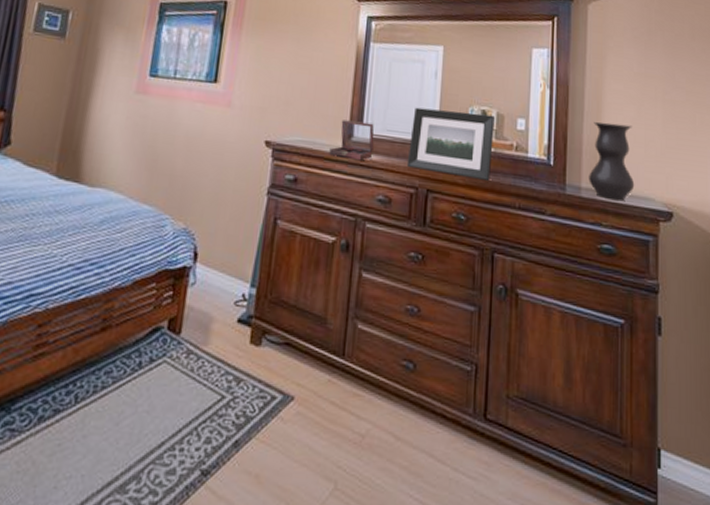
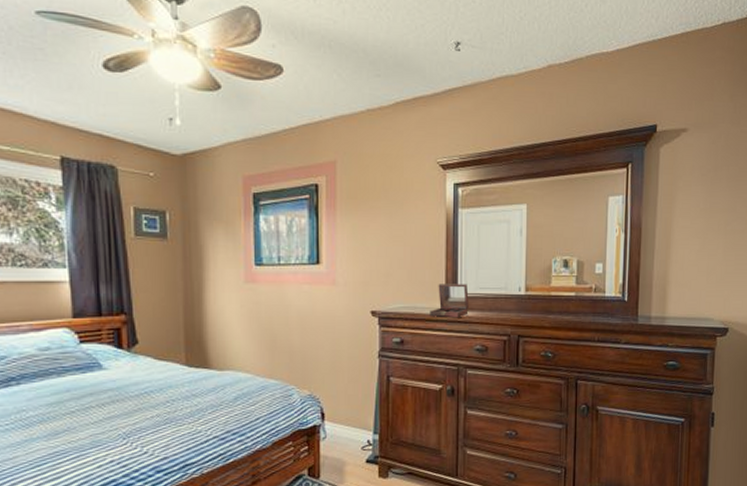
picture frame: present [406,107,496,182] -> none [499,263,577,322]
vase: present [589,122,635,201] -> none [658,257,697,324]

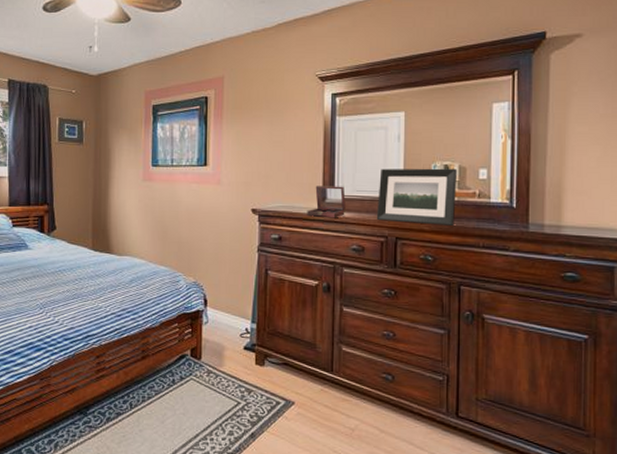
picture frame: none [499,263,577,322] -> present [376,168,458,227]

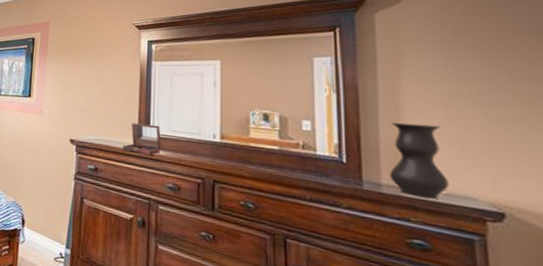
picture frame: present [376,168,458,227] -> none [192,112,279,176]
vase: none [552,164,600,234] -> present [389,122,450,199]

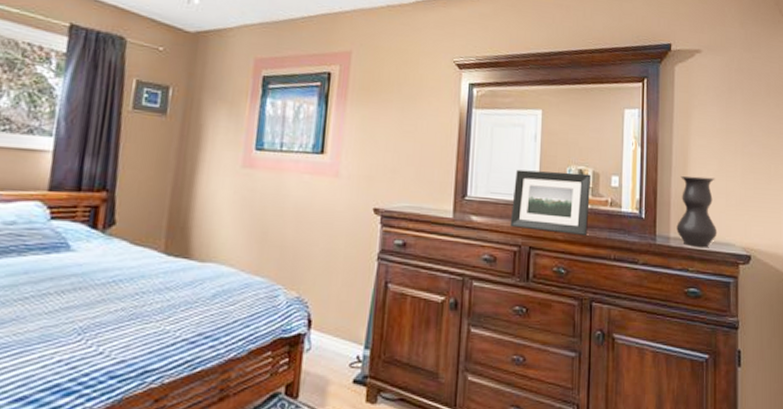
jewelry box: present [122,123,161,156] -> none [436,184,479,223]
picture frame: none [192,112,279,176] -> present [509,169,592,237]

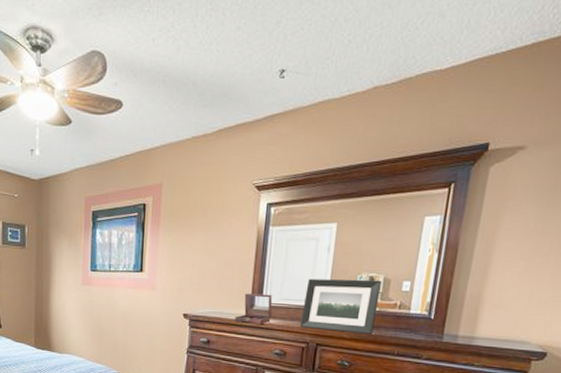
jewelry box: none [436,184,479,223] -> present [235,293,273,325]
vase: present [676,176,718,248] -> none [466,278,519,345]

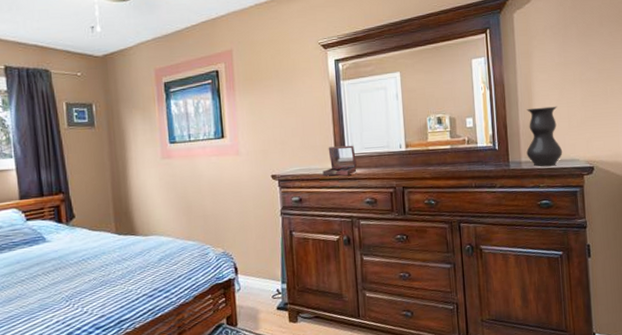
picture frame: present [299,278,383,335] -> none [384,120,451,174]
vase: none [466,278,519,345] -> present [526,106,563,167]

